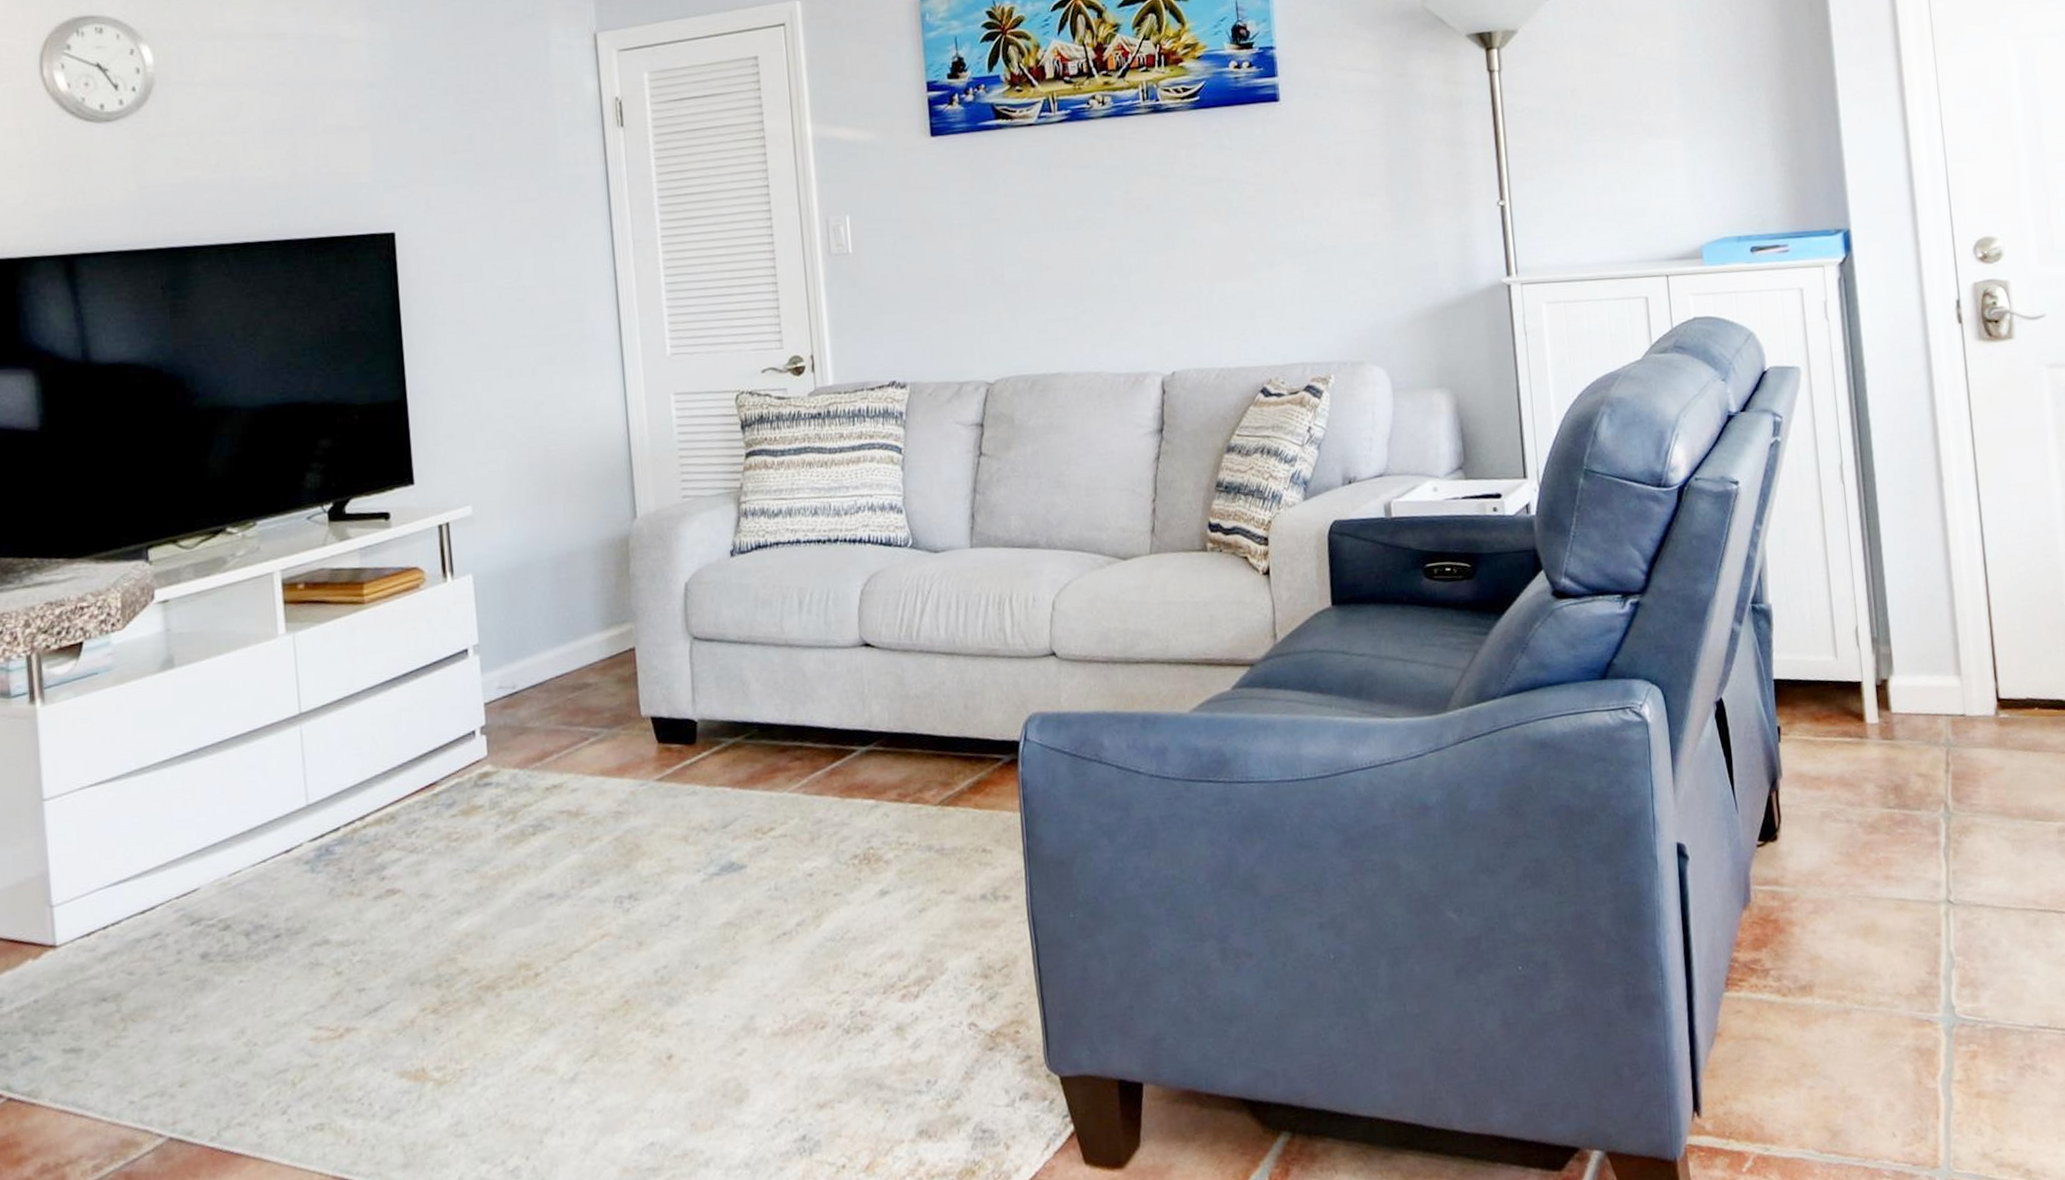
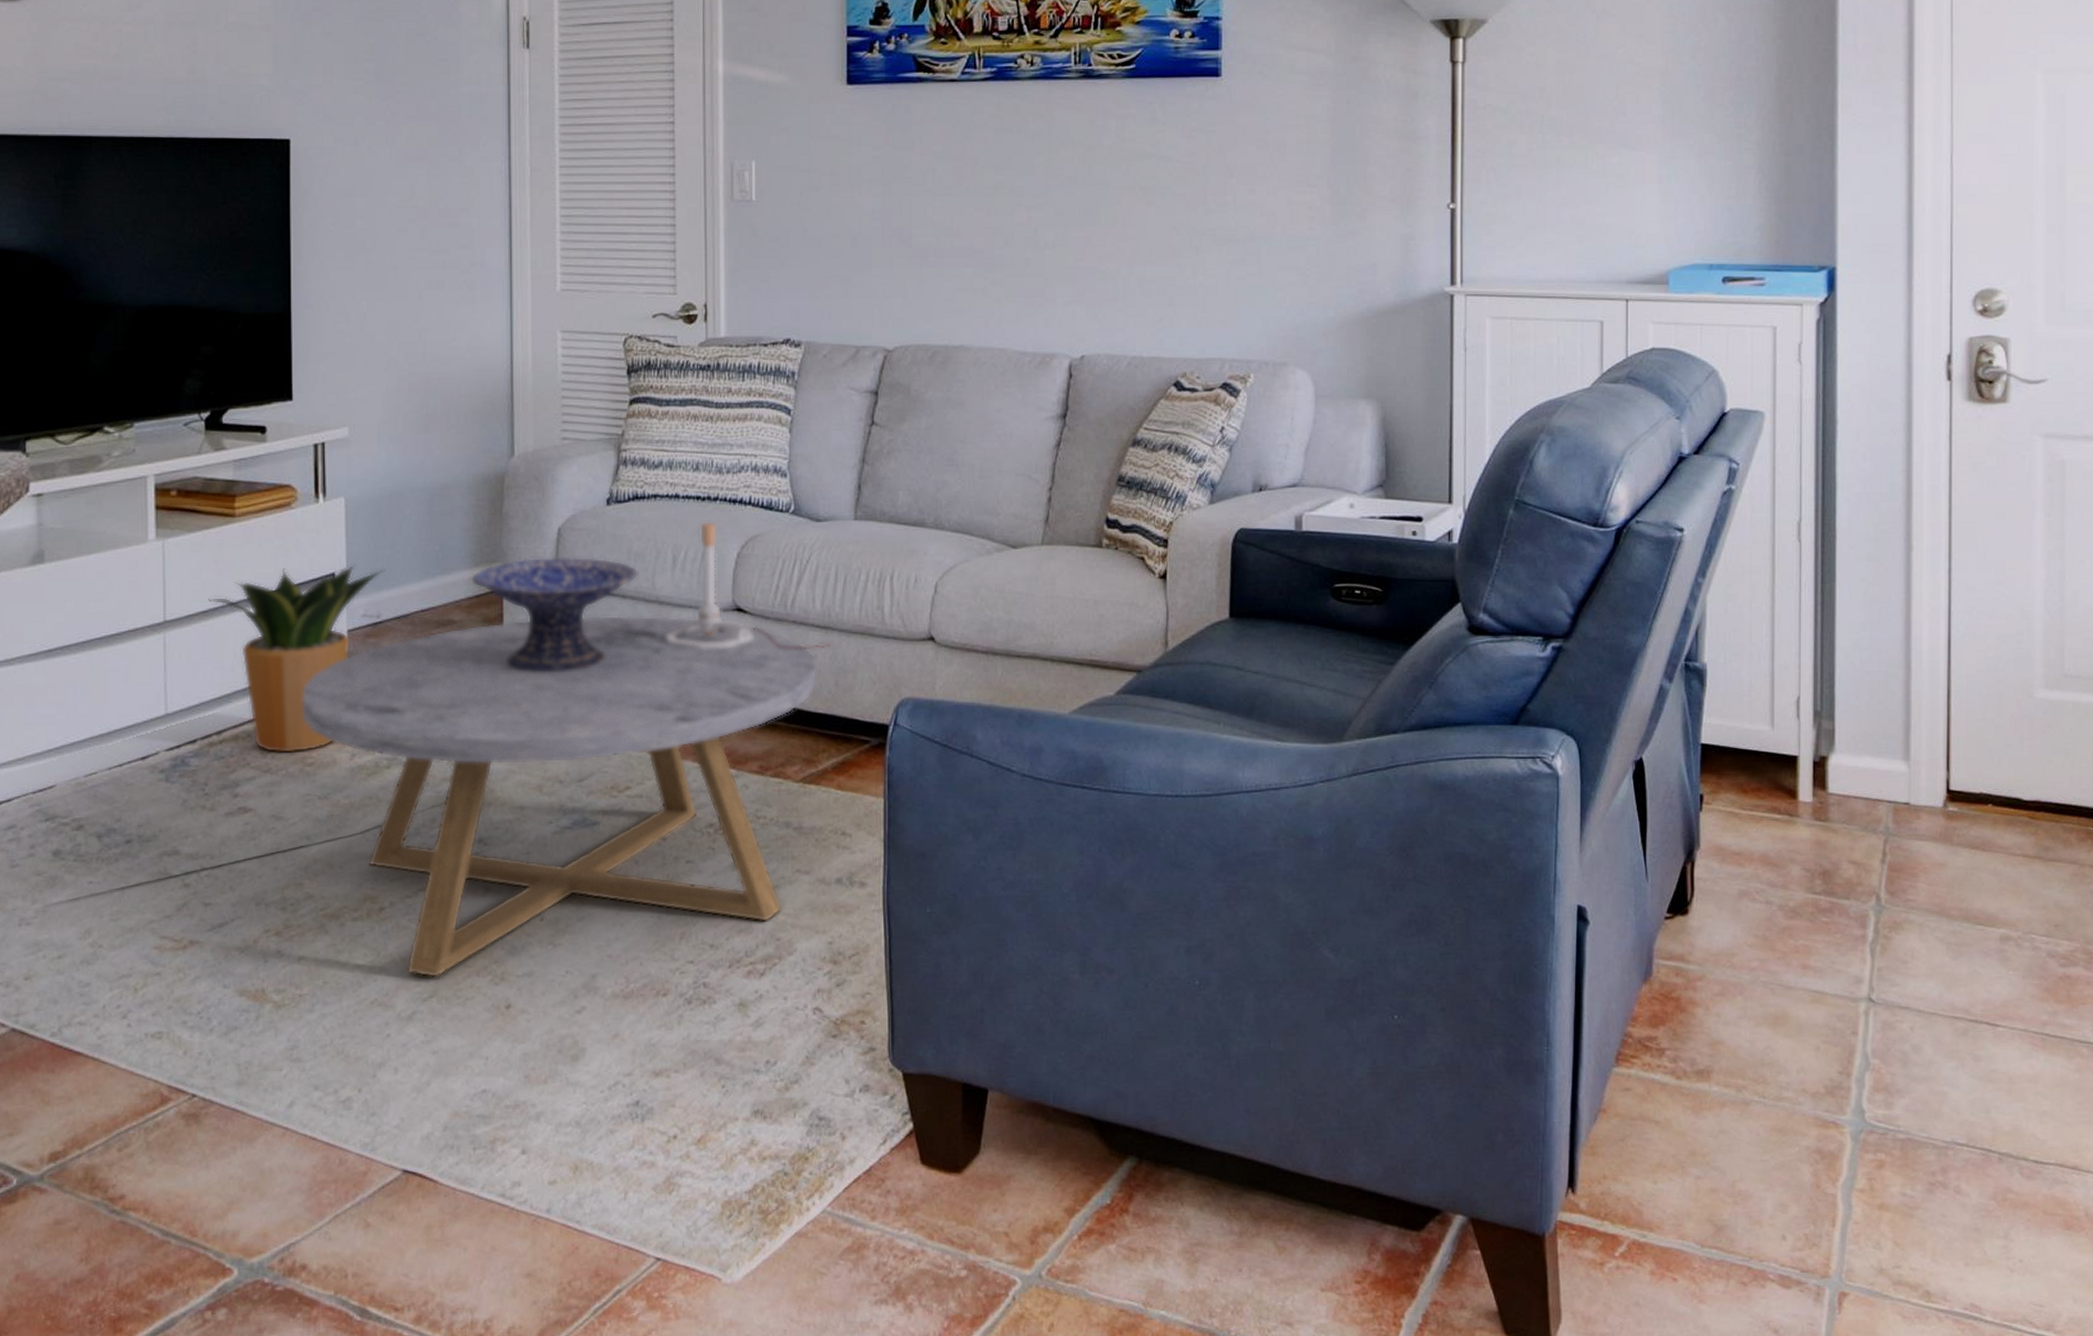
potted plant: none [343,638,518,833] -> present [208,564,385,753]
coffee table: none [443,657,948,1038] -> present [302,615,817,978]
decorative bowl: none [603,608,768,726] -> present [471,556,640,673]
lamp base: none [797,562,959,687] -> present [665,521,833,650]

